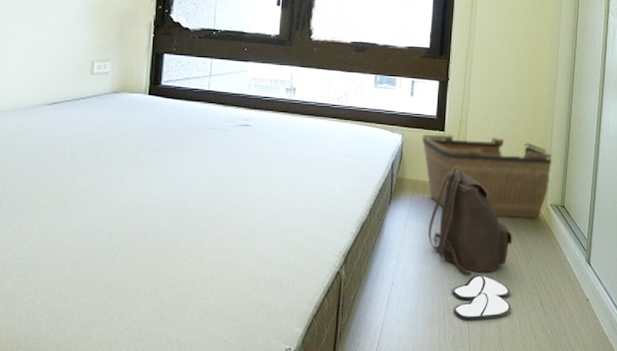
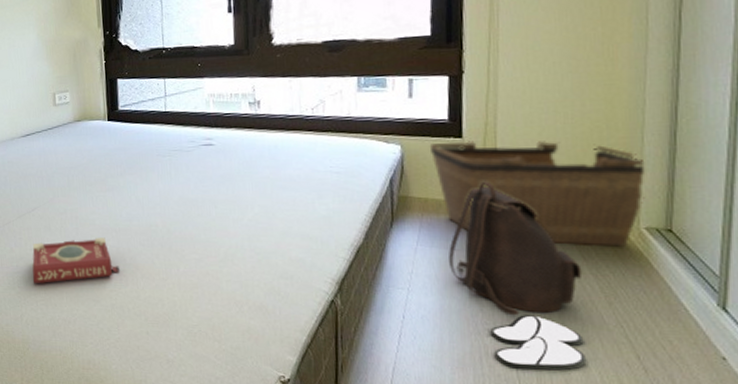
book: none [36,216,141,271] -> present [32,237,121,284]

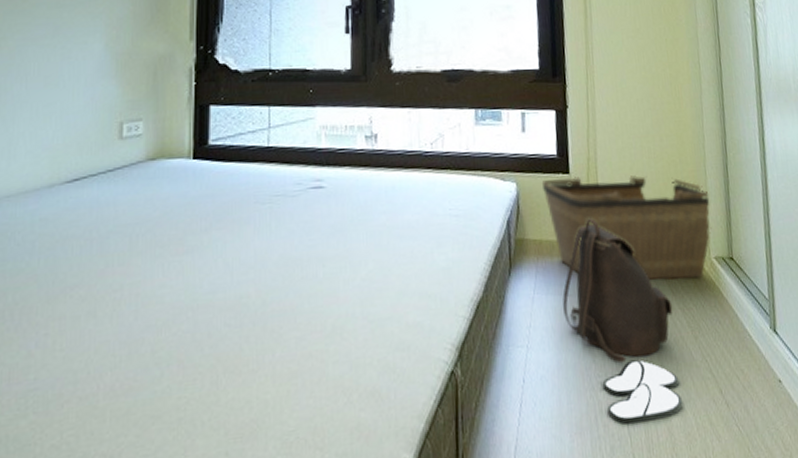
book: present [32,237,121,284] -> none [60,320,195,405]

